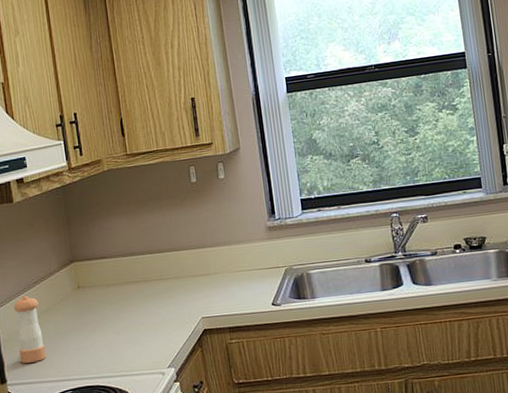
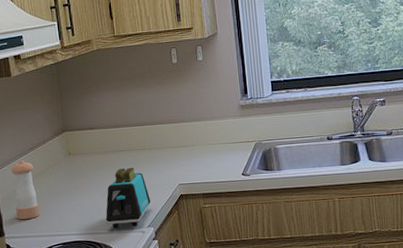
toaster: none [120,300,170,370] -> present [105,167,151,228]

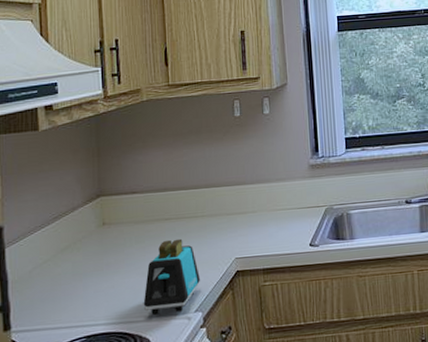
pepper shaker: present [11,160,40,219] -> none [27,232,60,308]

